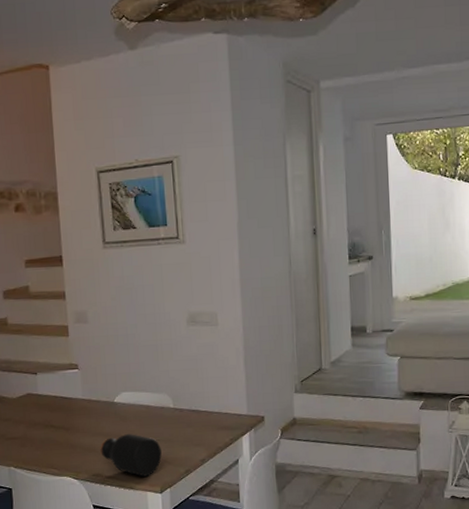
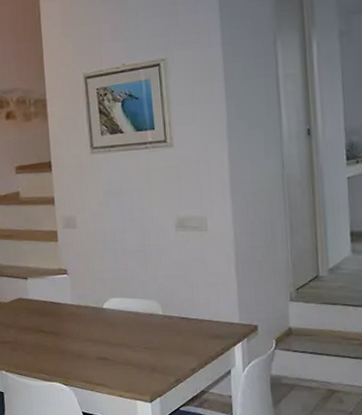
bottle: present [100,434,162,477] -> none [89,341,151,385]

